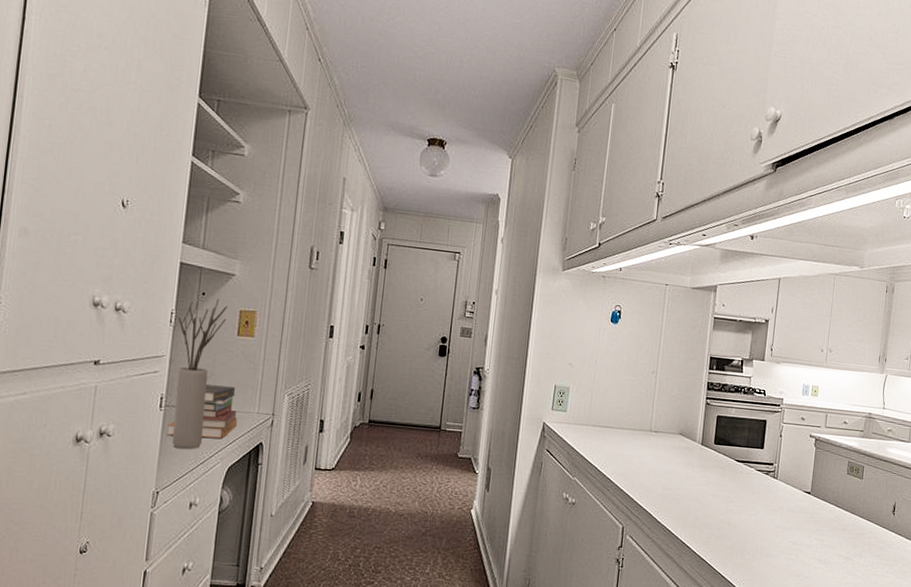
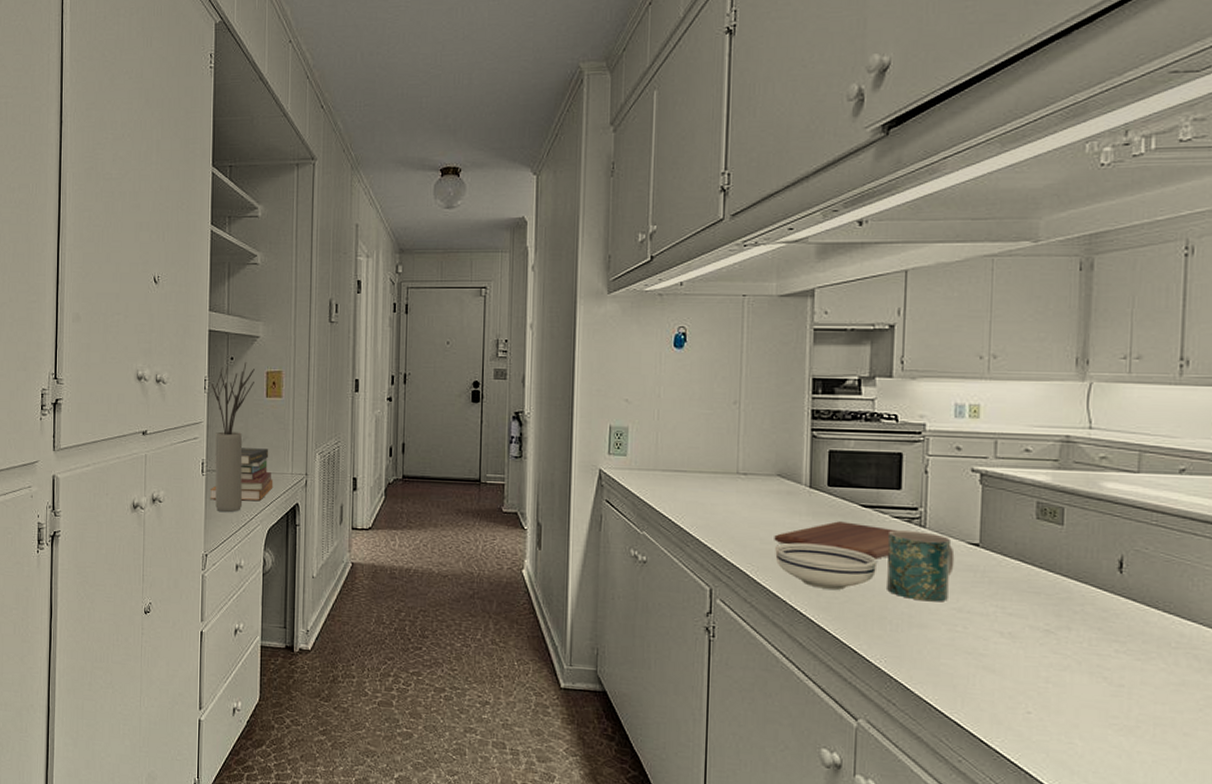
bowl: none [672,489,744,527] -> present [775,542,878,590]
cutting board: none [673,472,759,503] -> present [774,521,898,559]
mug: none [747,480,795,537] -> present [885,530,955,602]

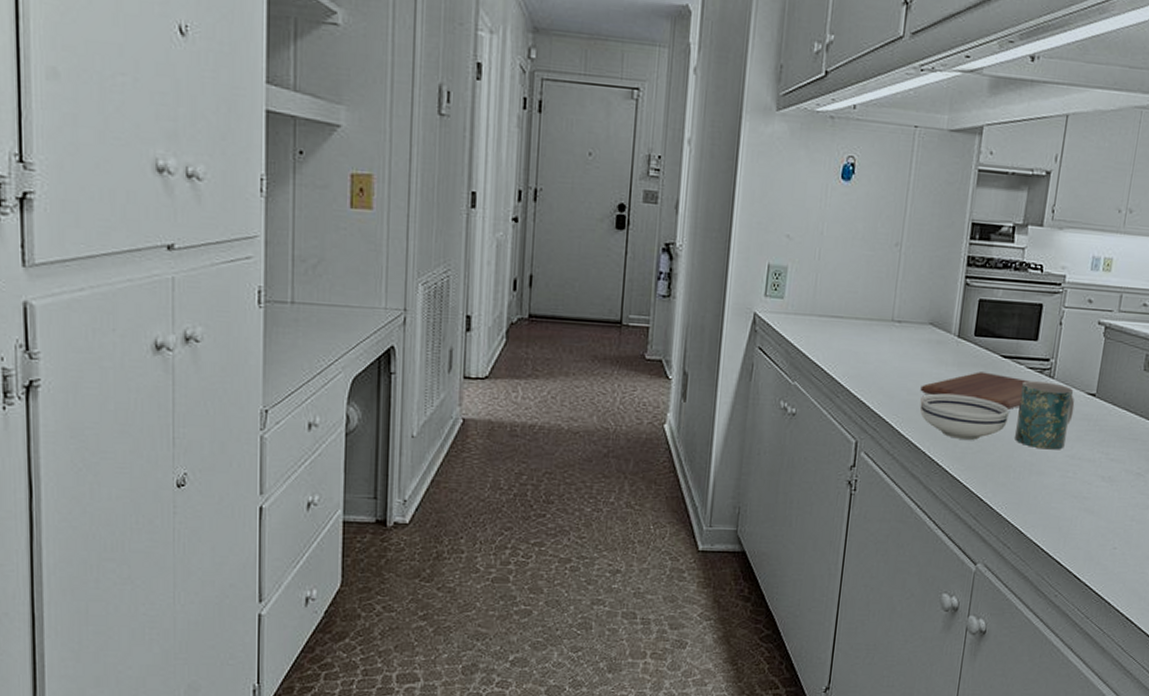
vase: present [211,362,255,513] -> none [270,159,334,357]
books: present [211,448,274,501] -> none [272,273,360,342]

